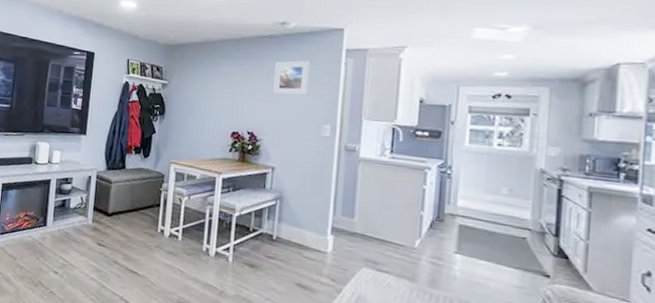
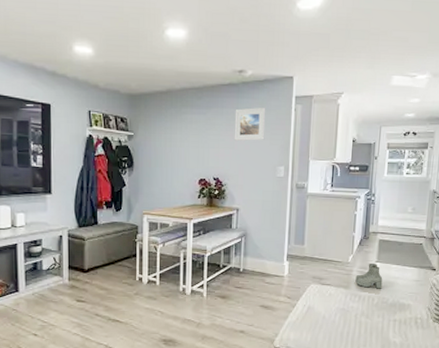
boots: none [424,253,466,290] -> present [355,264,383,289]

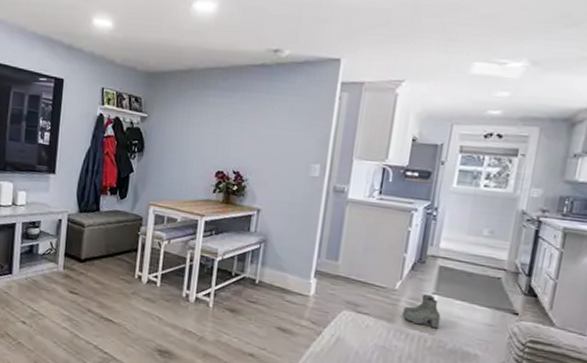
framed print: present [234,107,266,141] -> none [261,93,304,133]

